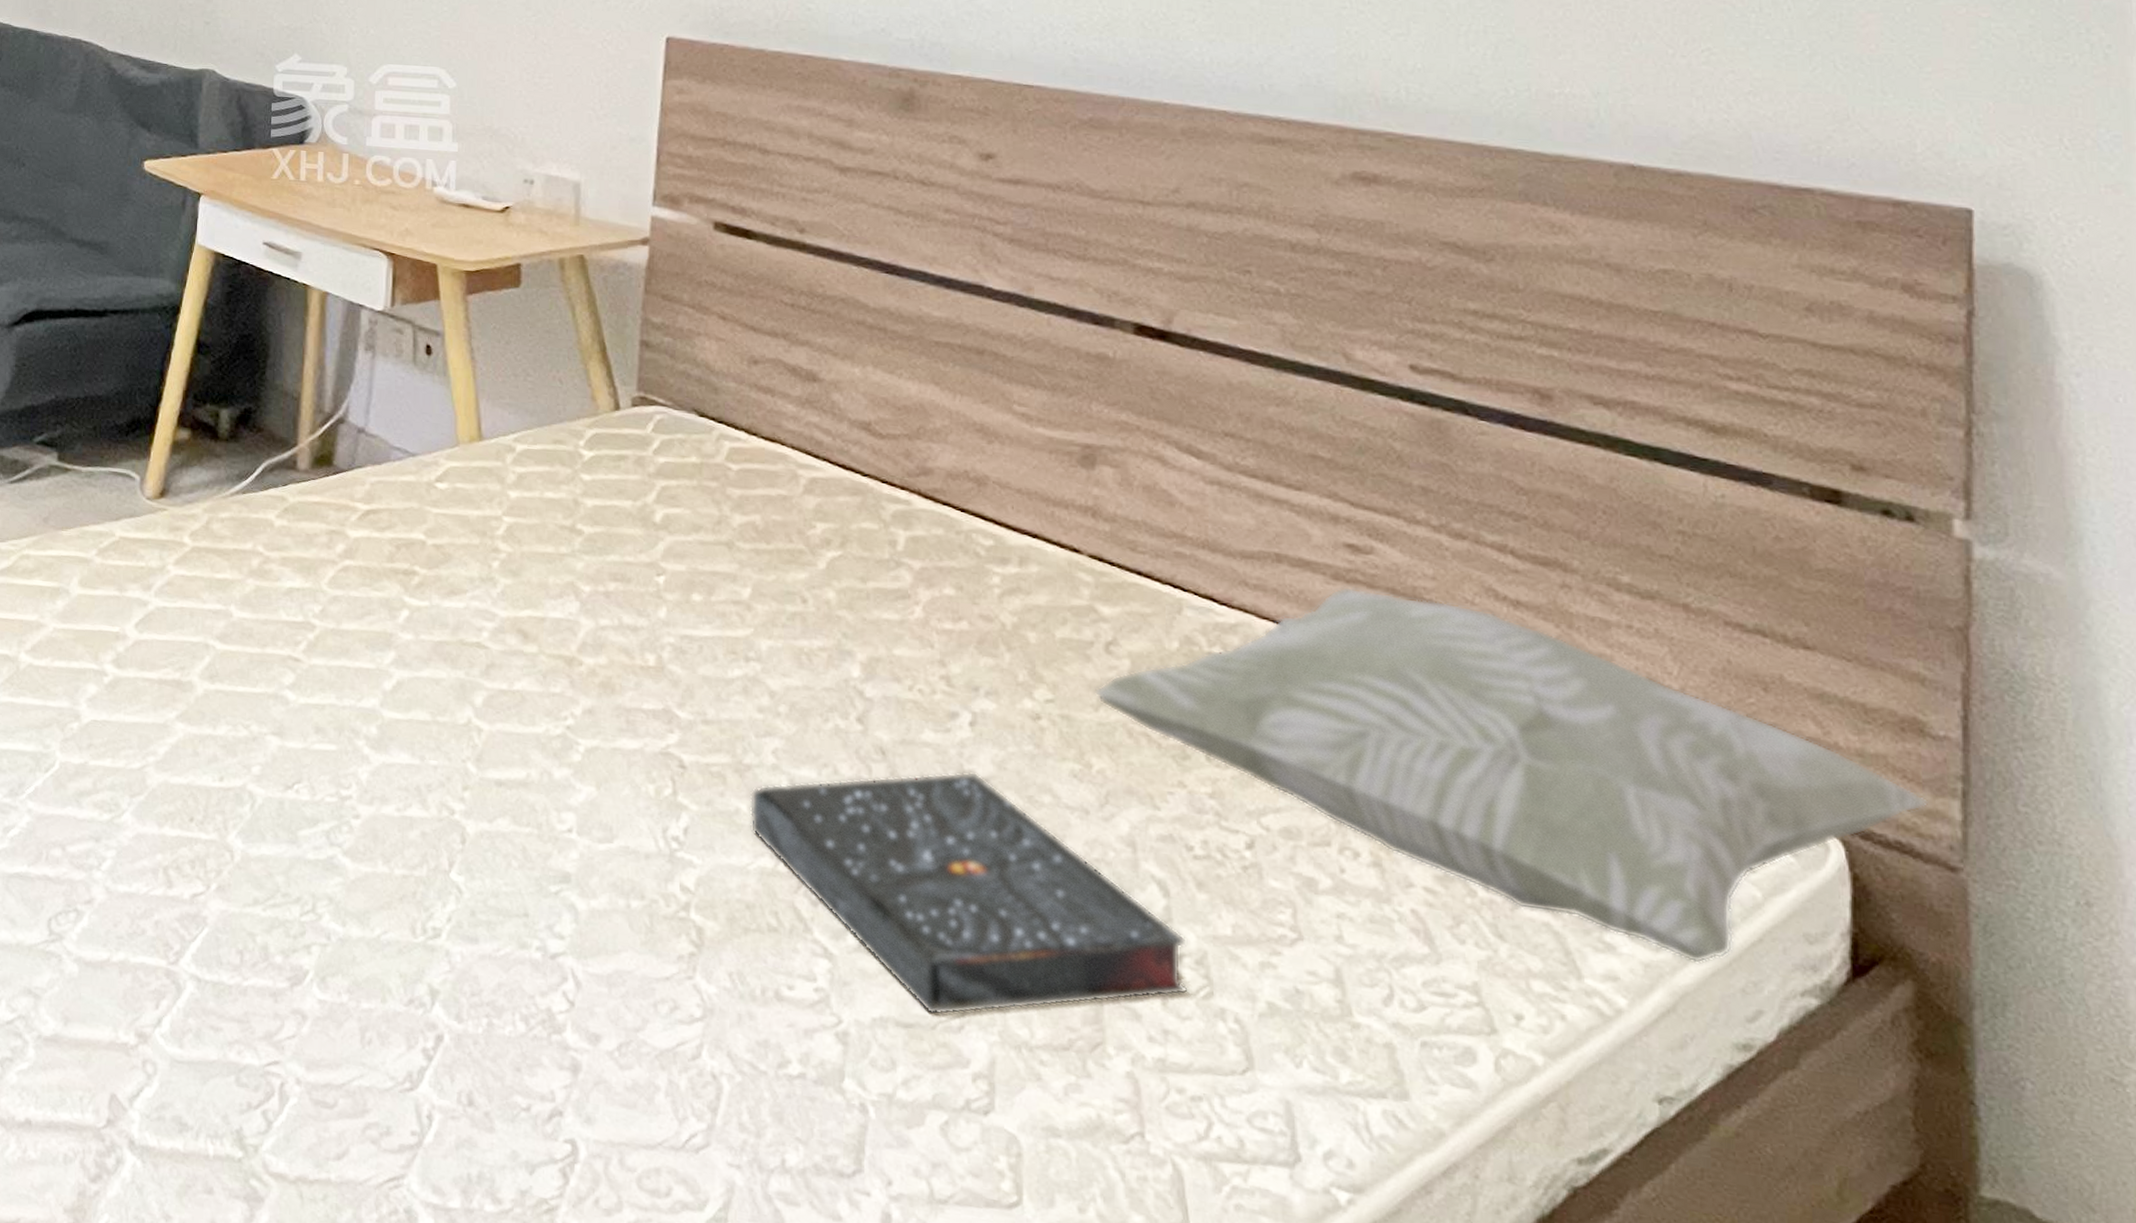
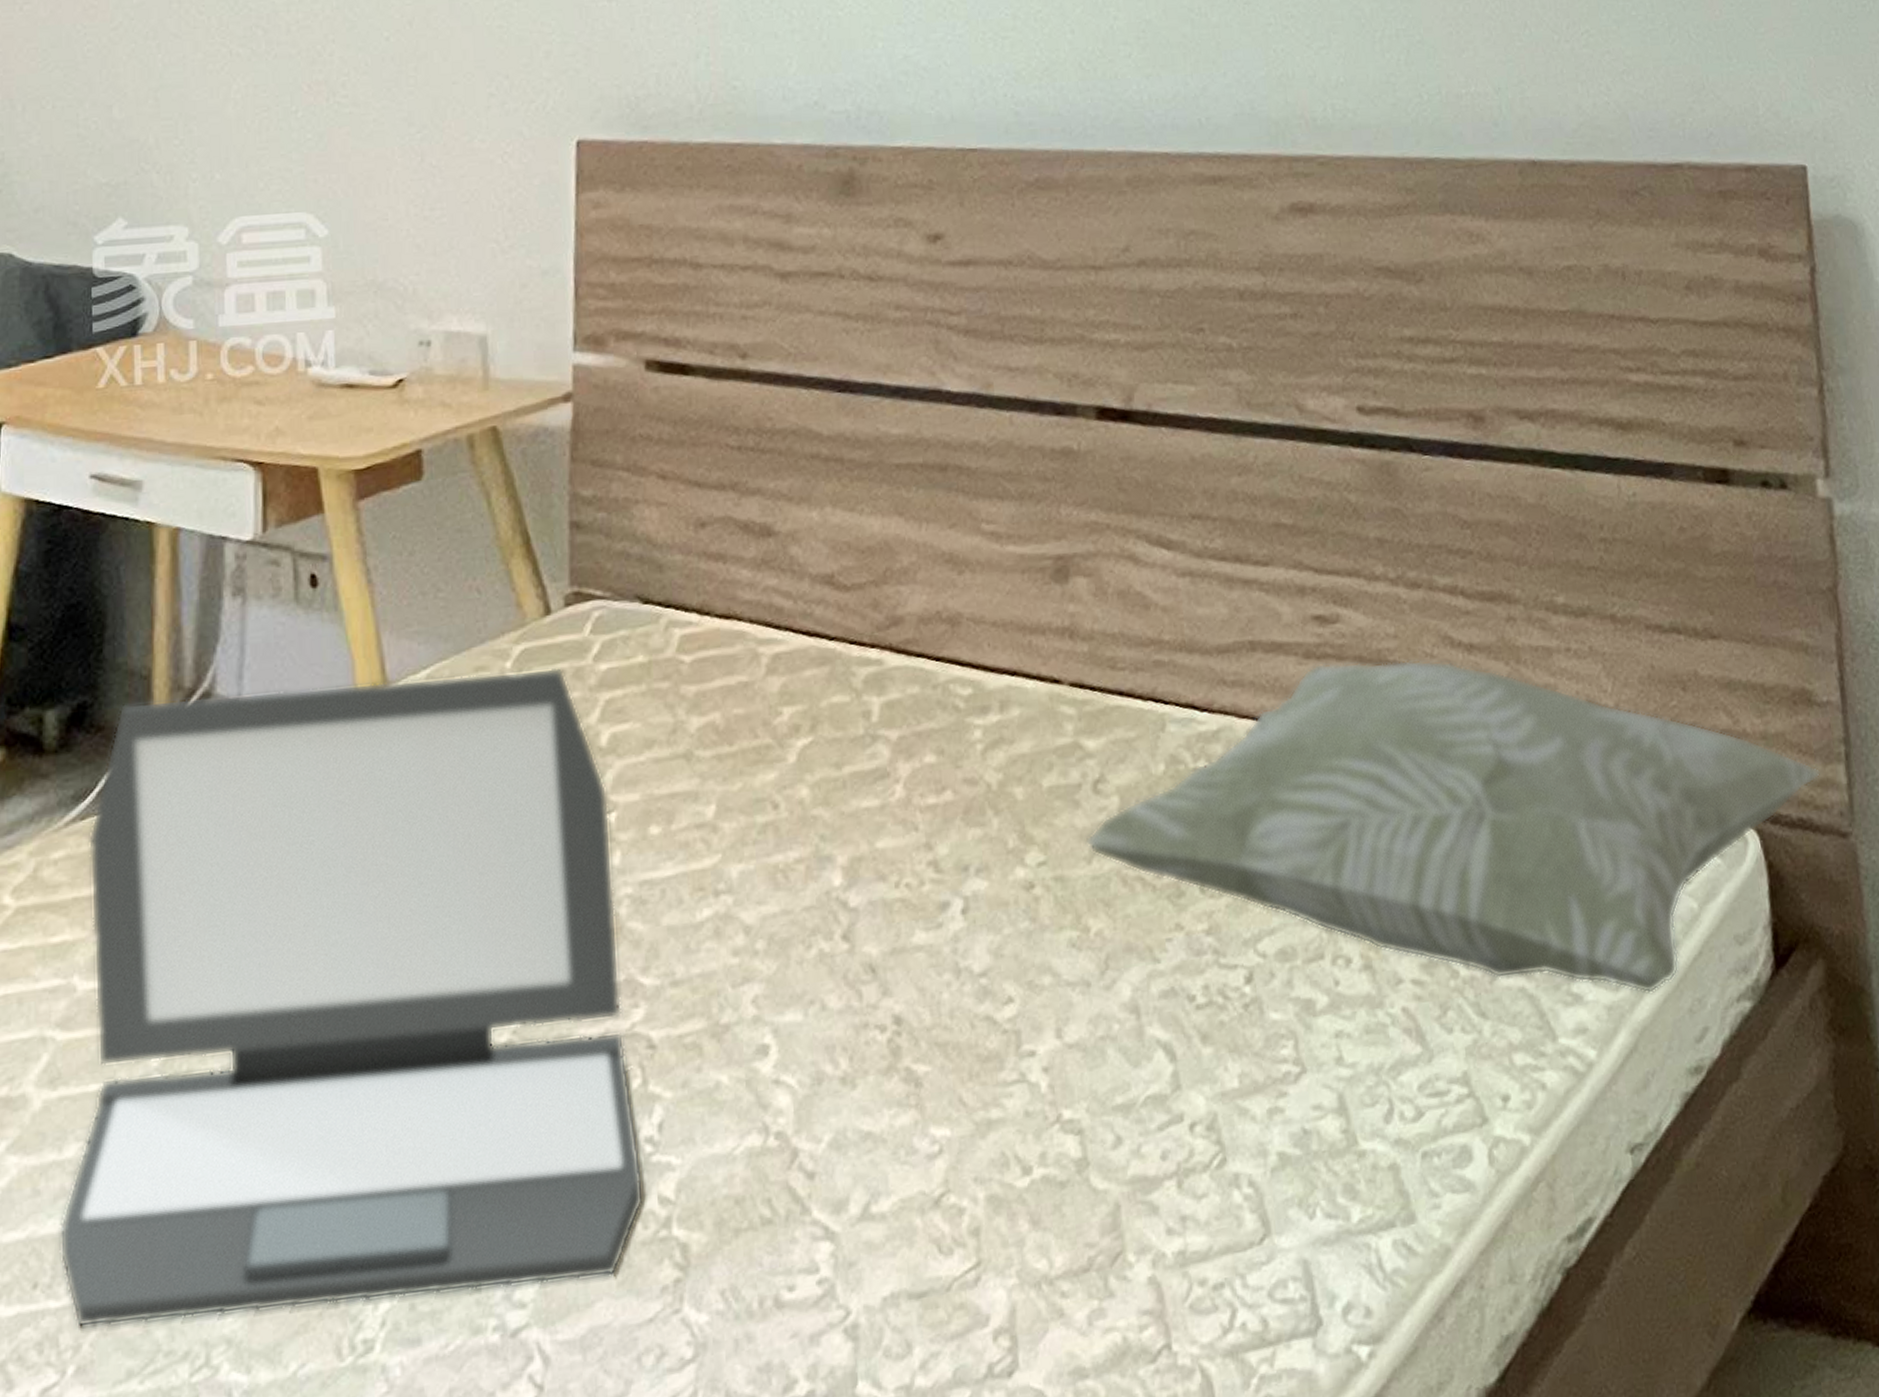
laptop: none [210,415,668,935] -> present [59,667,644,1329]
book: present [749,771,1188,1016] -> none [730,967,1202,1275]

